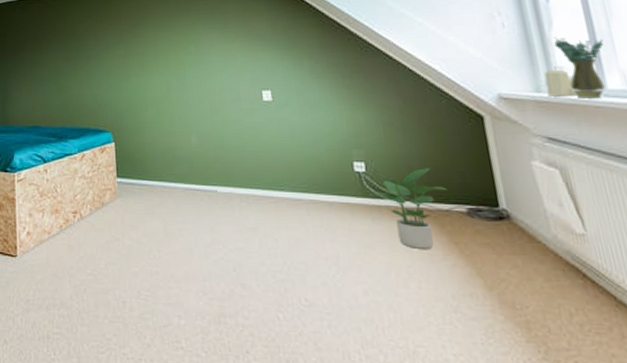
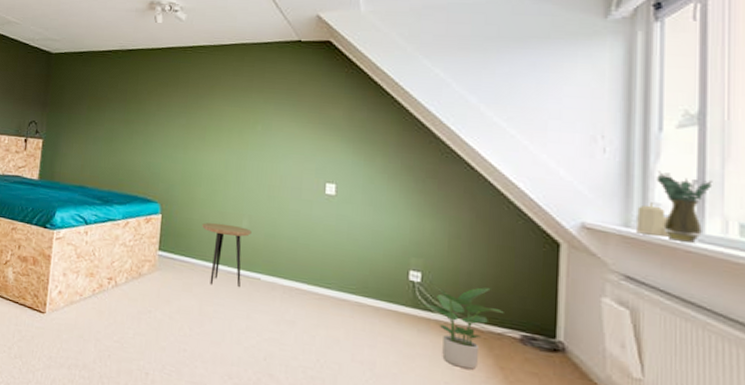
side table: none [154,142,202,204] -> present [202,222,252,287]

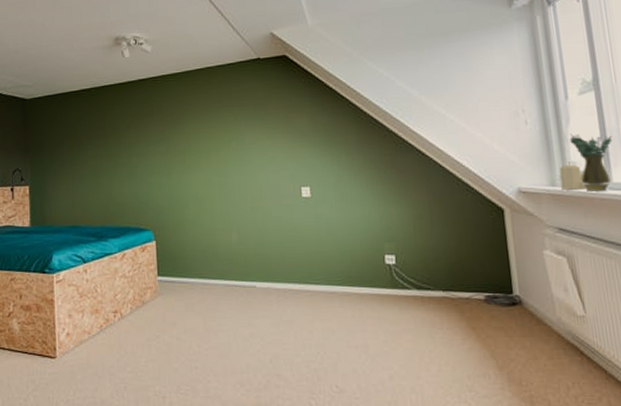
side table: present [202,222,252,287] -> none [195,240,242,301]
potted plant: present [423,283,504,370] -> none [401,259,468,335]

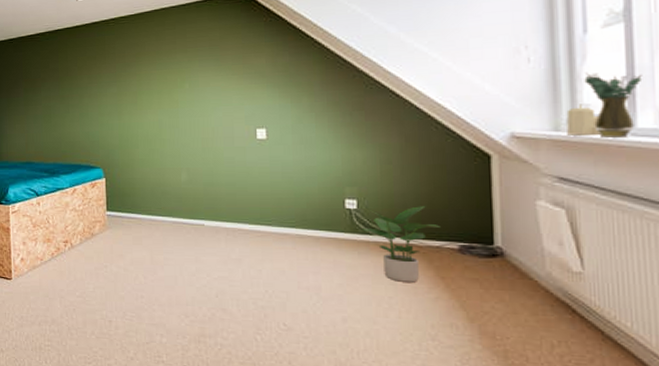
potted plant: none [401,259,468,335] -> present [361,206,440,283]

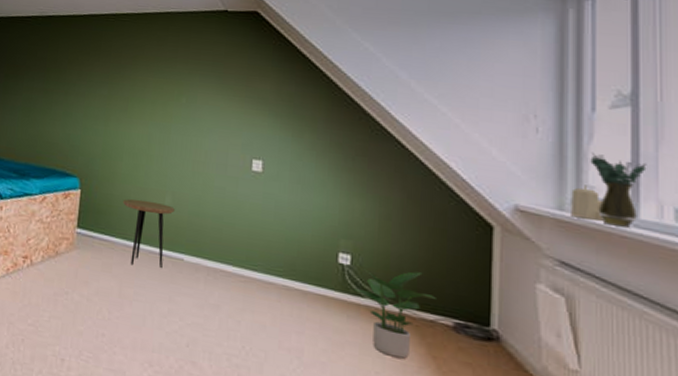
side table: none [144,179,191,236] -> present [123,199,175,268]

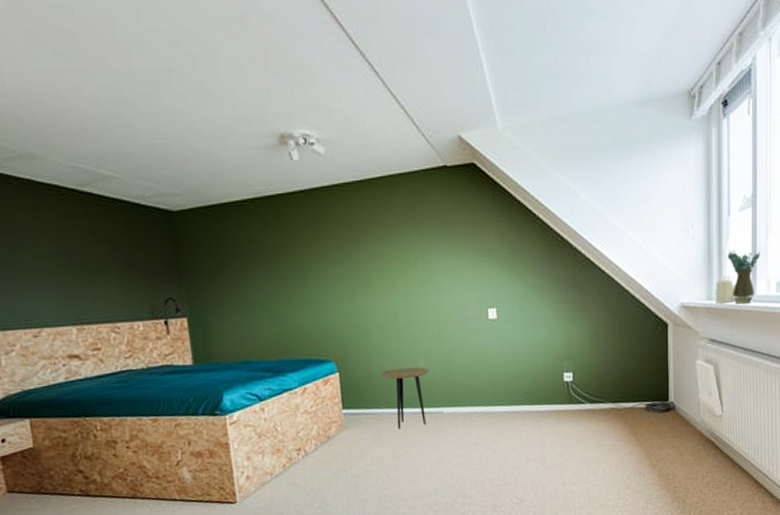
potted plant: present [353,267,436,359] -> none [576,373,633,443]

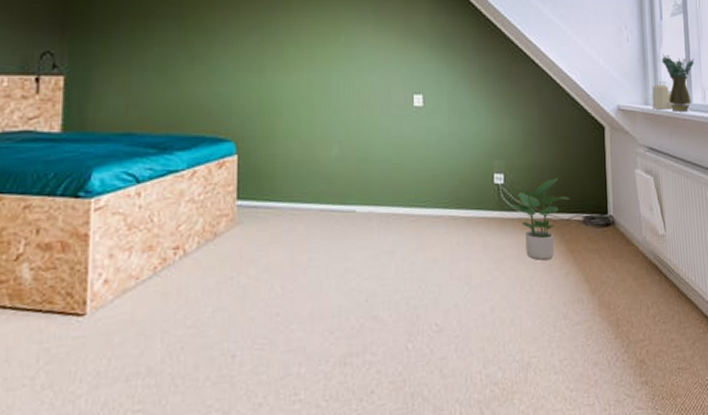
side table: present [381,367,429,430] -> none [287,154,342,230]
potted plant: none [576,373,633,443] -> present [507,178,570,260]

